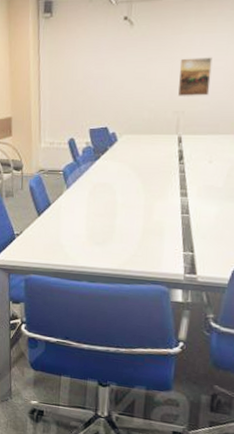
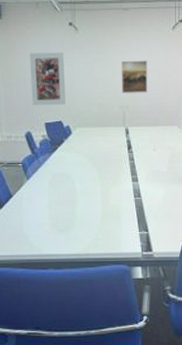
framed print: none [77,50,116,111] -> present [30,52,66,106]

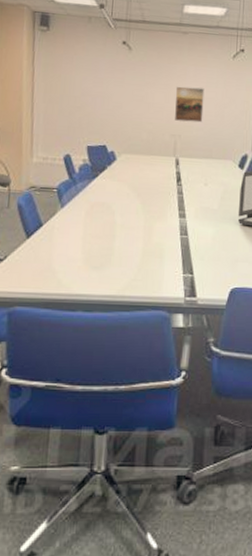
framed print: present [30,52,66,106] -> none [74,69,115,128]

